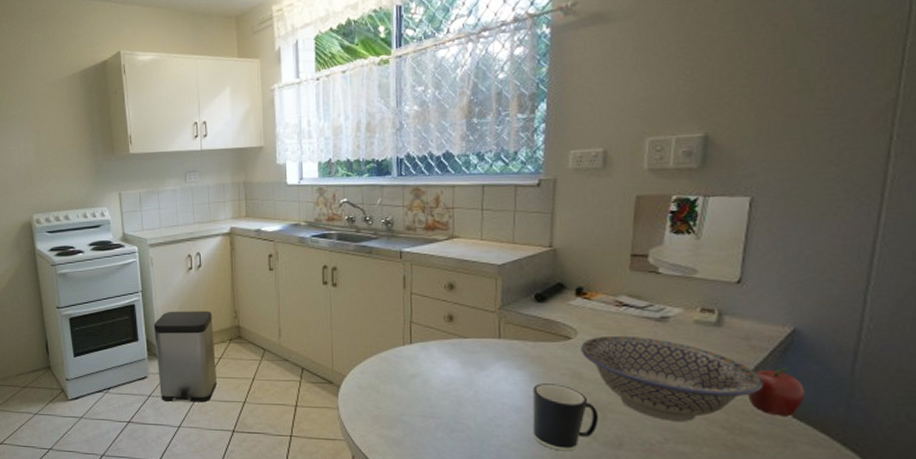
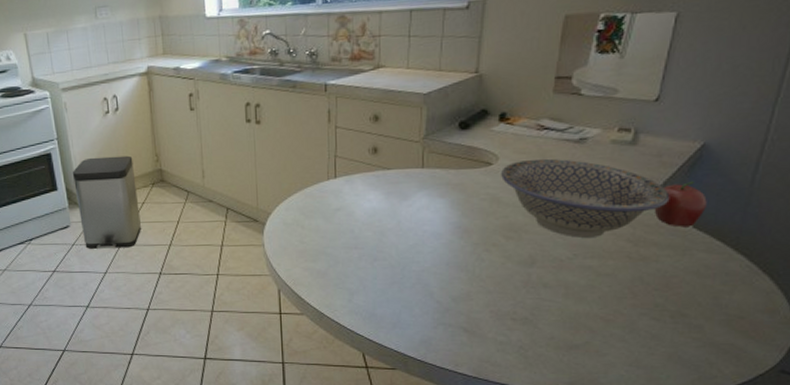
mug: present [532,383,599,452] -> none [452,209,515,272]

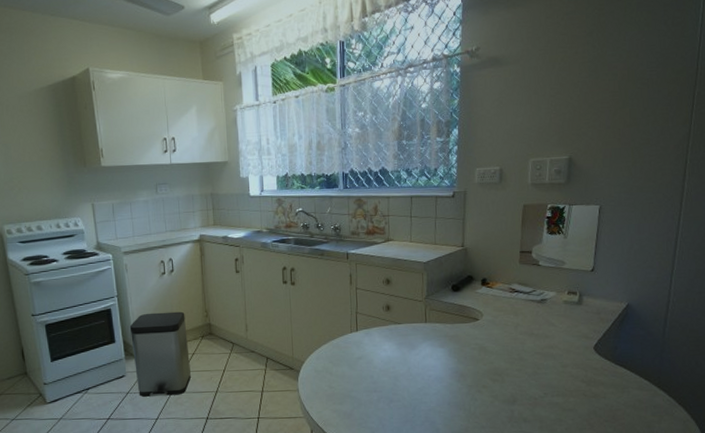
bowl: present [501,158,670,238] -> none [486,315,609,379]
fruit: present [654,180,707,228] -> none [598,333,635,370]

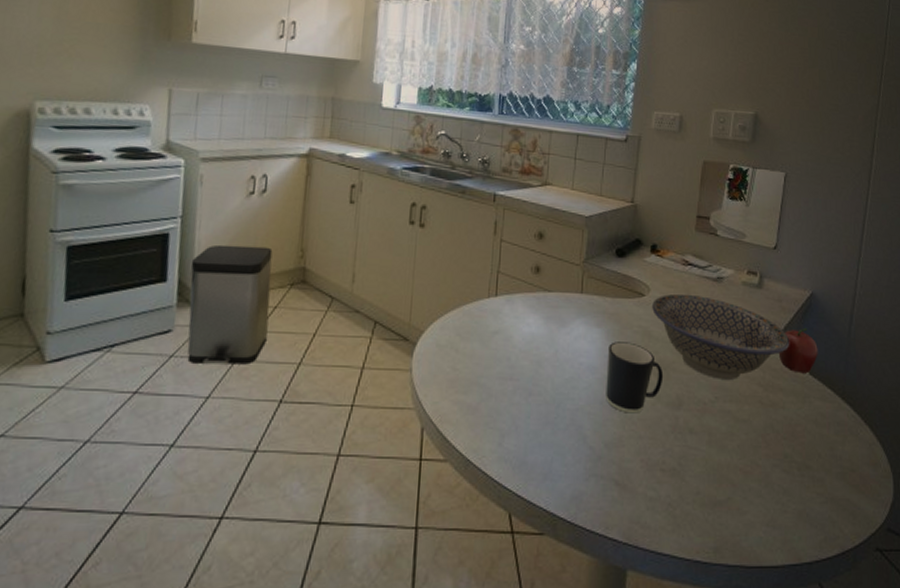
mug: none [451,357,499,410] -> present [606,342,664,414]
bowl: none [486,315,609,379] -> present [652,293,790,380]
fruit: none [598,333,635,370] -> present [778,327,818,374]

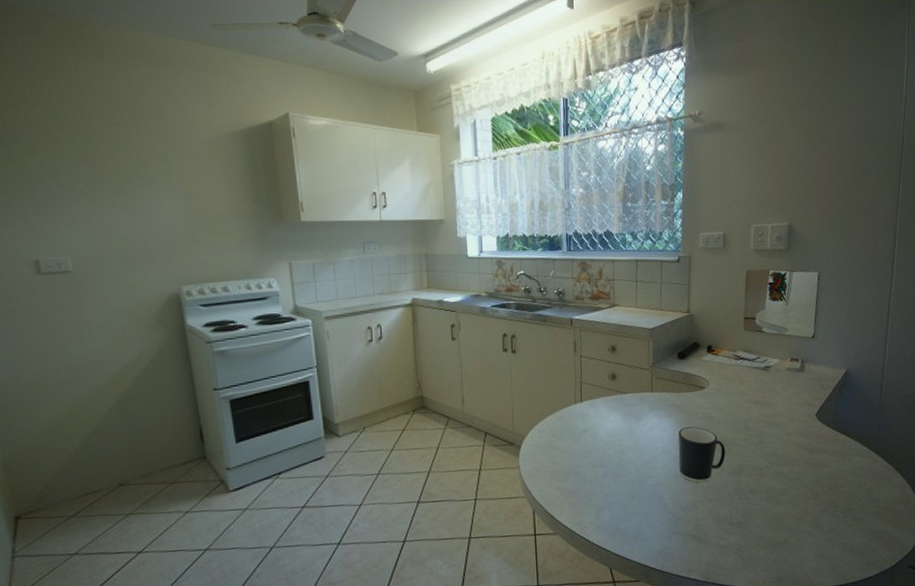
pedal bin: present [187,244,273,365] -> none [330,383,400,480]
bowl: present [652,293,790,380] -> none [712,383,830,449]
fruit: present [778,327,818,374] -> none [821,399,854,437]

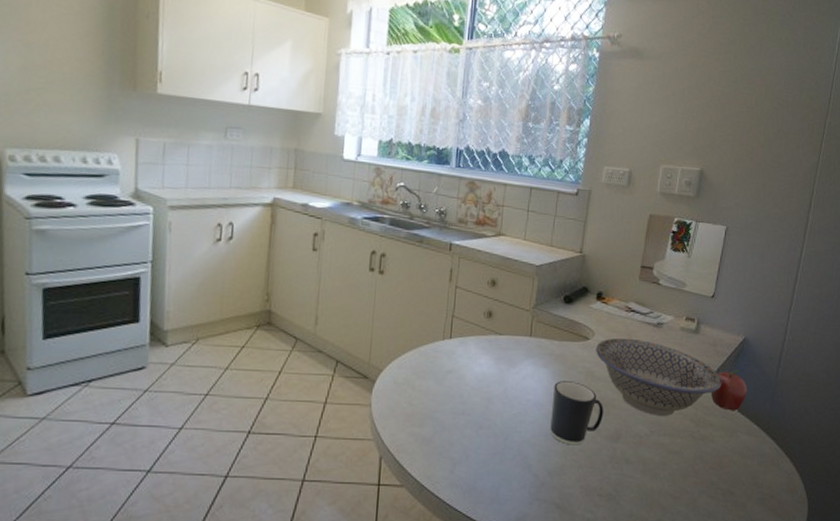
bowl: none [712,383,830,449] -> present [596,337,722,416]
fruit: none [821,399,854,437] -> present [710,369,747,411]

